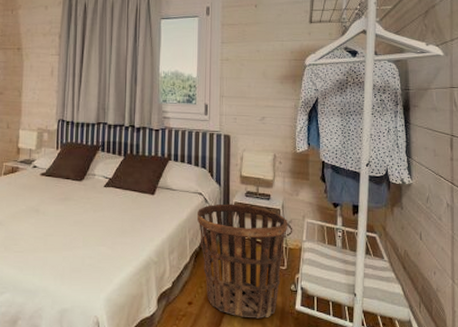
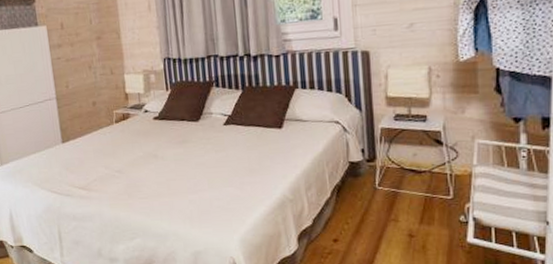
basket: present [196,203,287,318] -> none [334,130,452,254]

